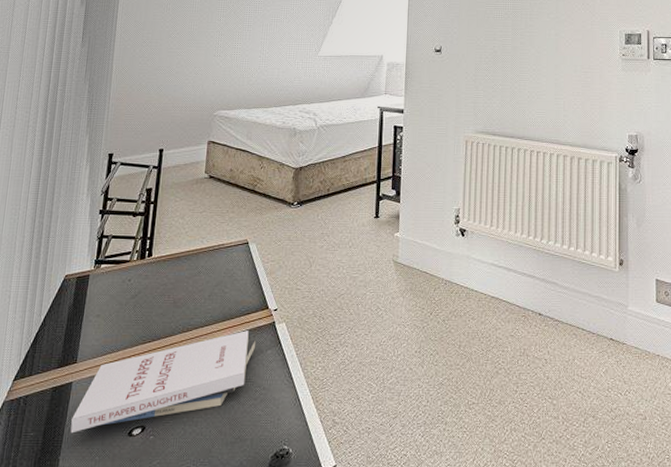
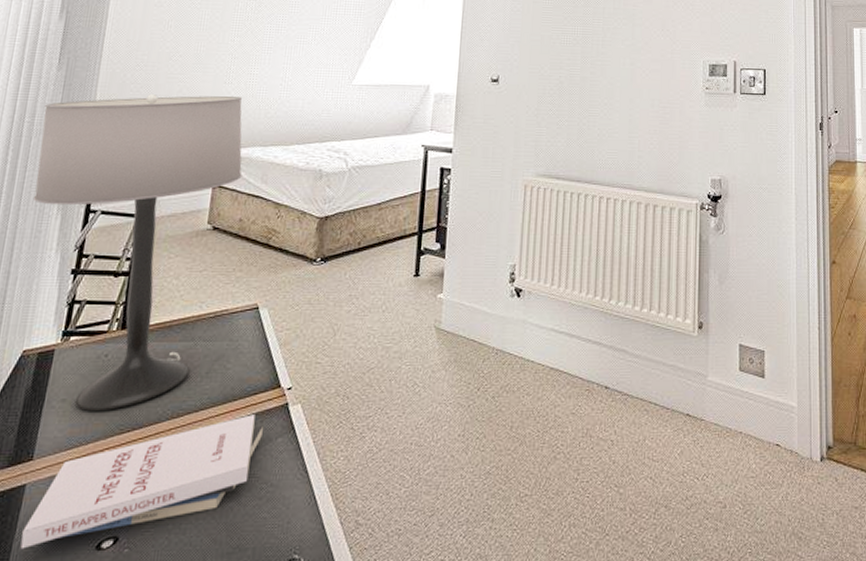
table lamp: none [67,66,231,326] -> present [32,94,242,412]

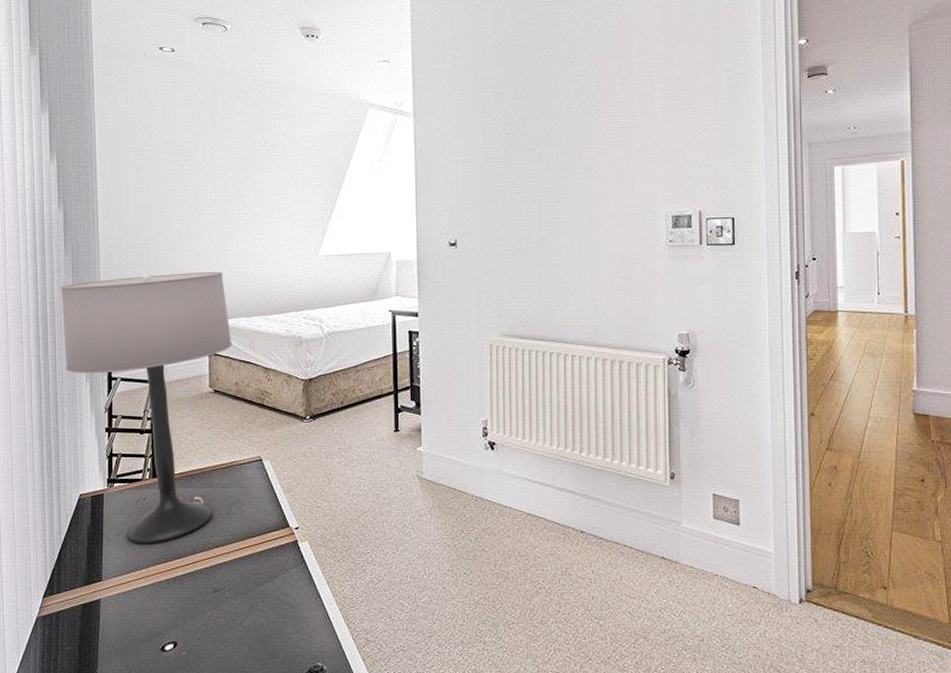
books: present [20,414,263,550] -> none [104,549,279,648]

